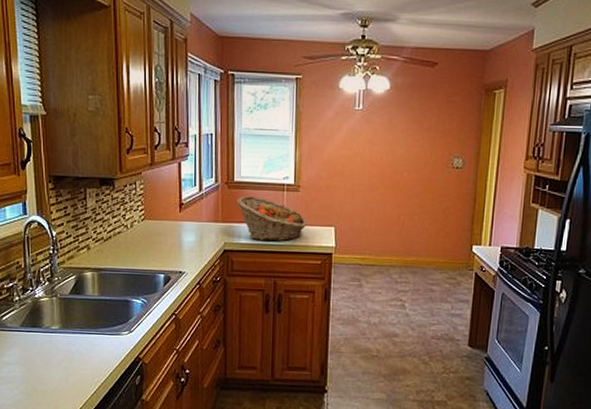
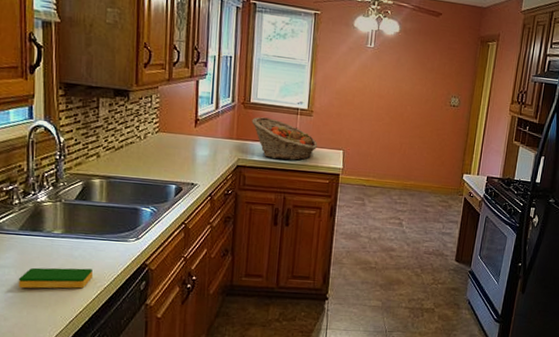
dish sponge: none [22,363,91,385] -> present [18,267,94,289]

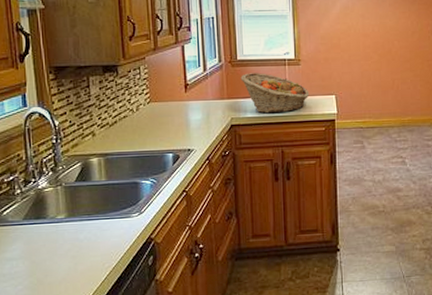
dish sponge: present [18,267,94,289] -> none [26,250,101,280]

